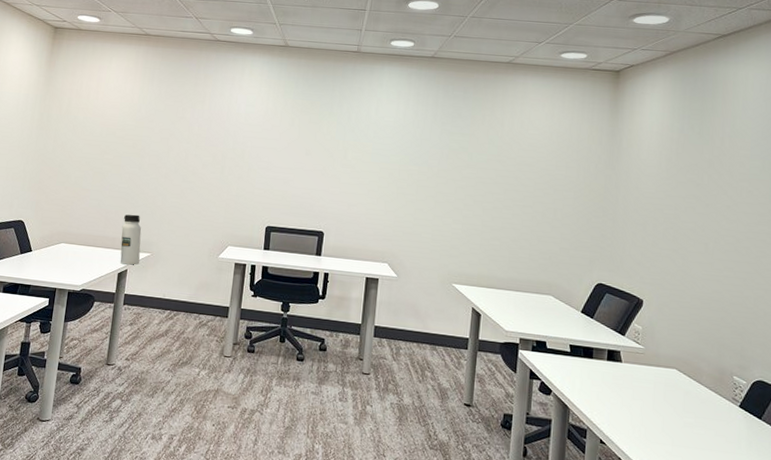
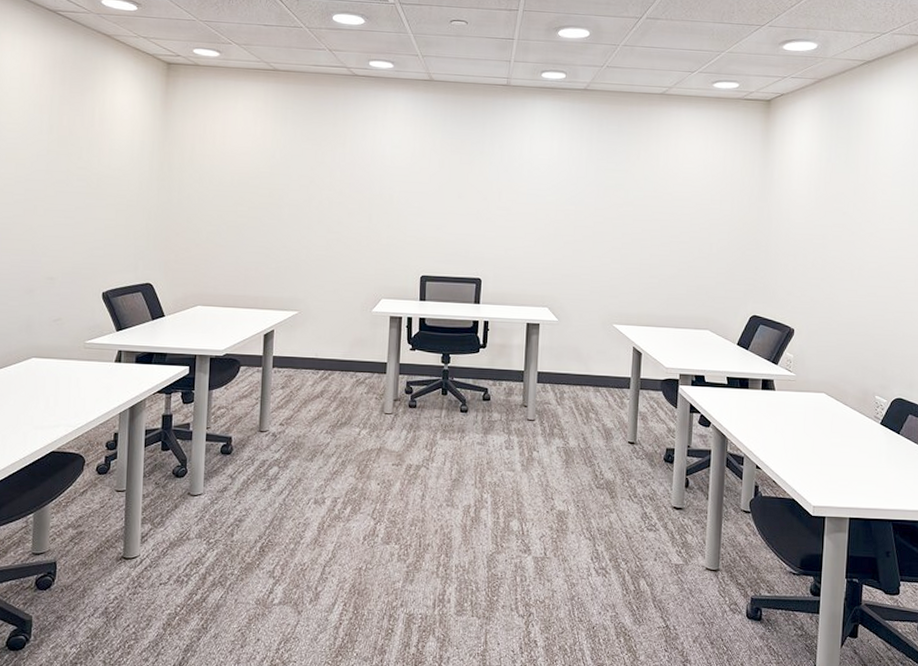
water bottle: present [120,214,142,265] -> none [264,270,287,325]

